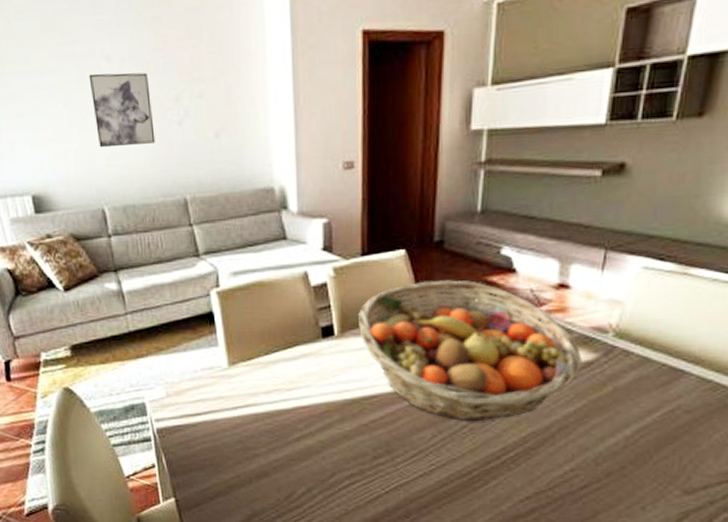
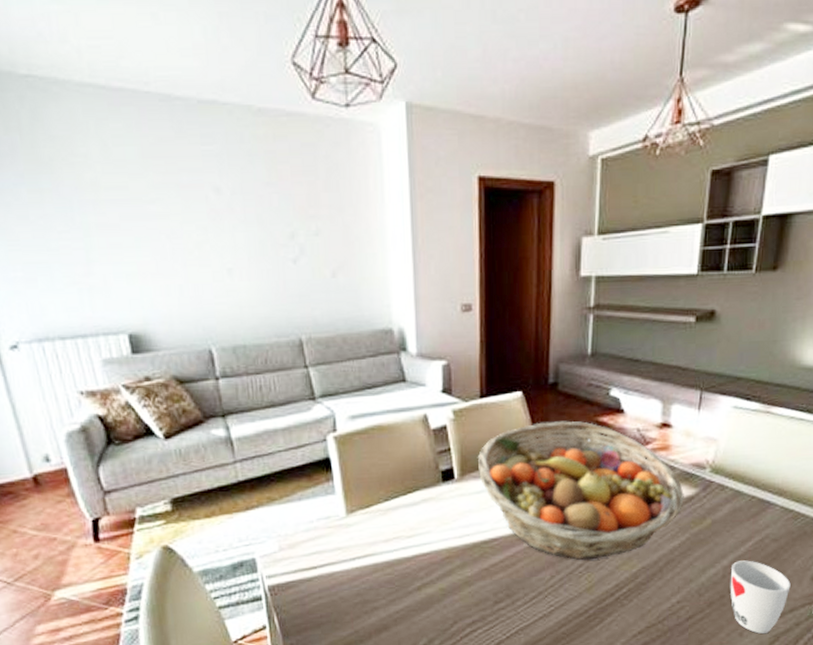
wall art: present [88,72,156,148] -> none [195,205,269,284]
cup: none [632,431,705,509] -> present [730,560,791,634]

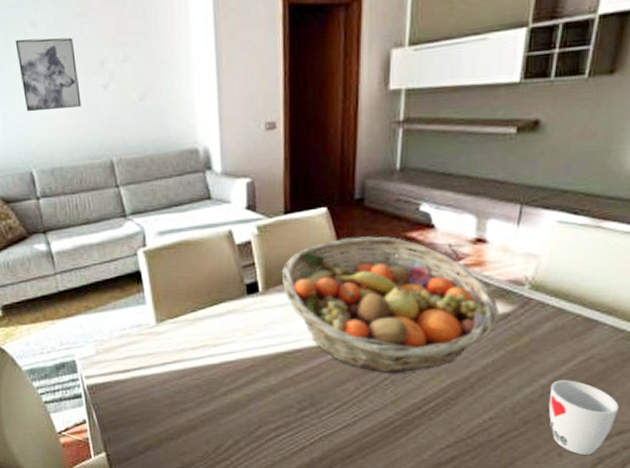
wall art: none [195,205,269,284] -> present [15,37,82,112]

